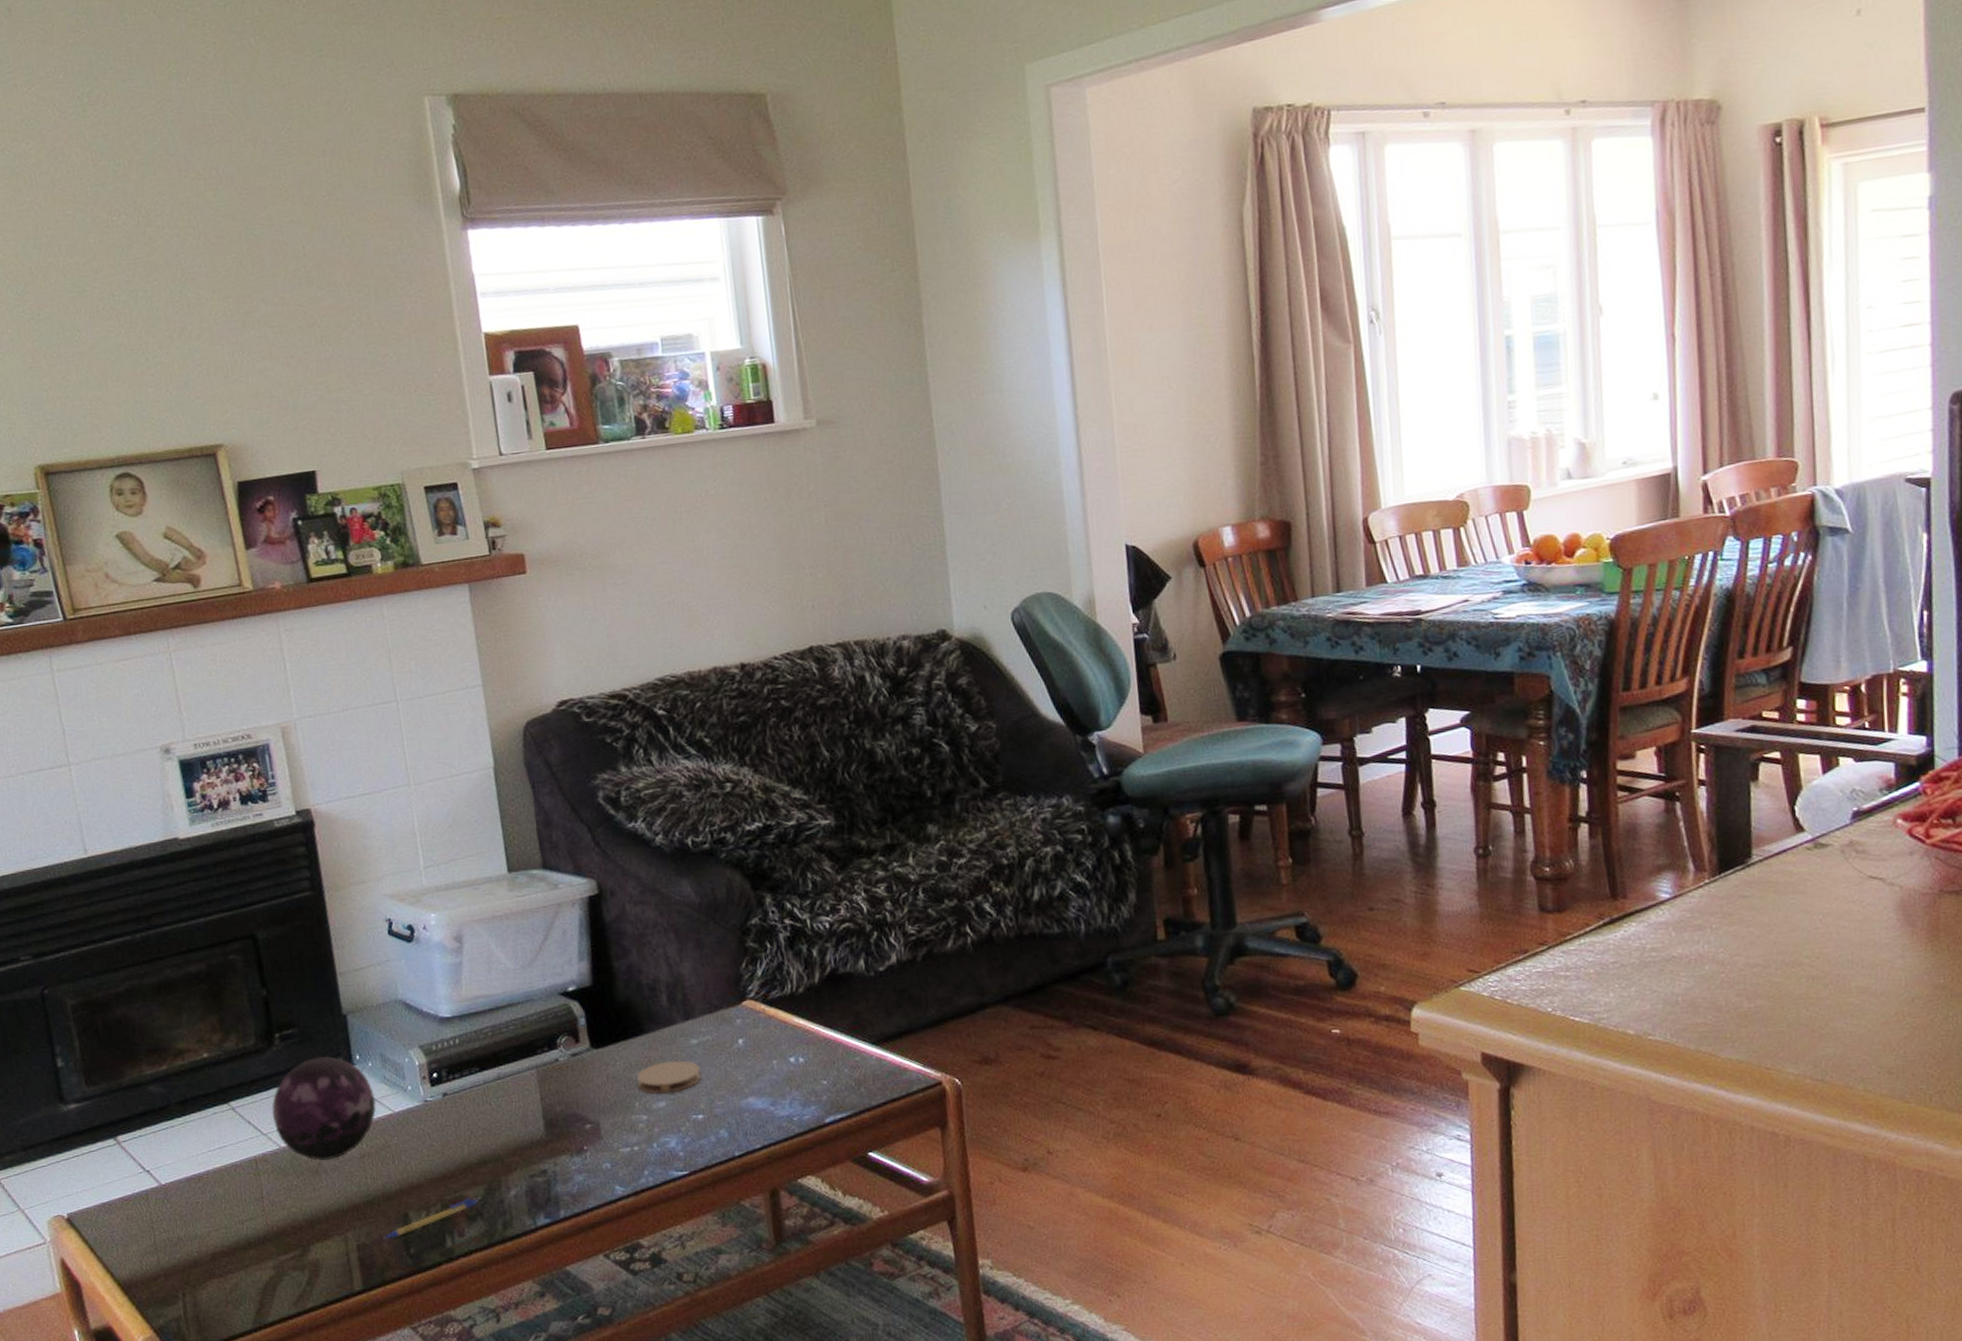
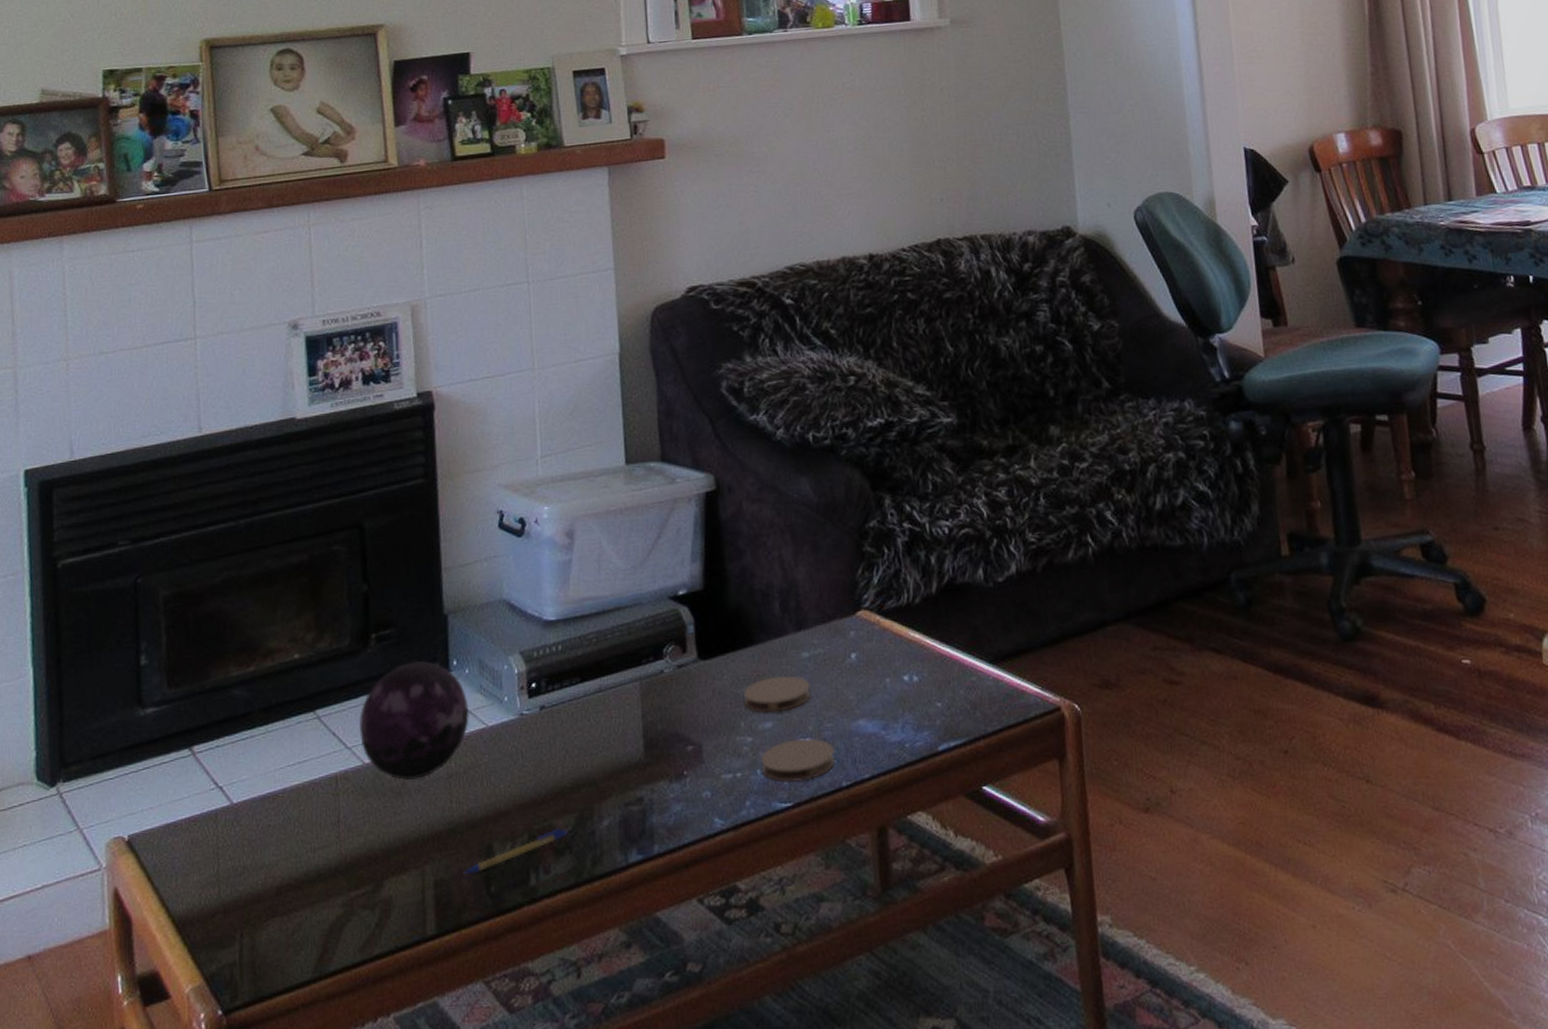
coaster: none [656,1115,728,1154] -> present [761,738,836,783]

